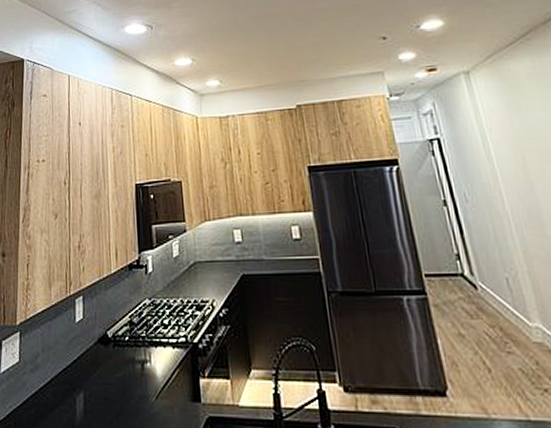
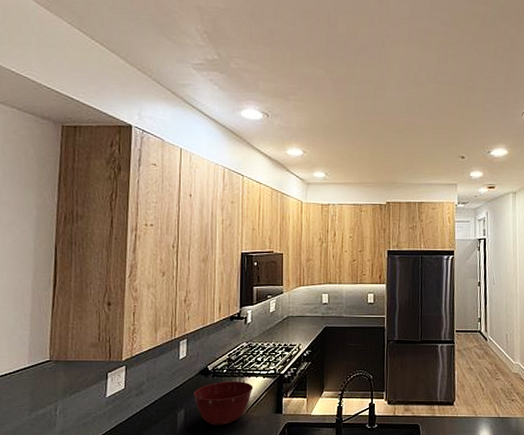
mixing bowl: none [93,352,162,417] -> present [194,381,254,425]

